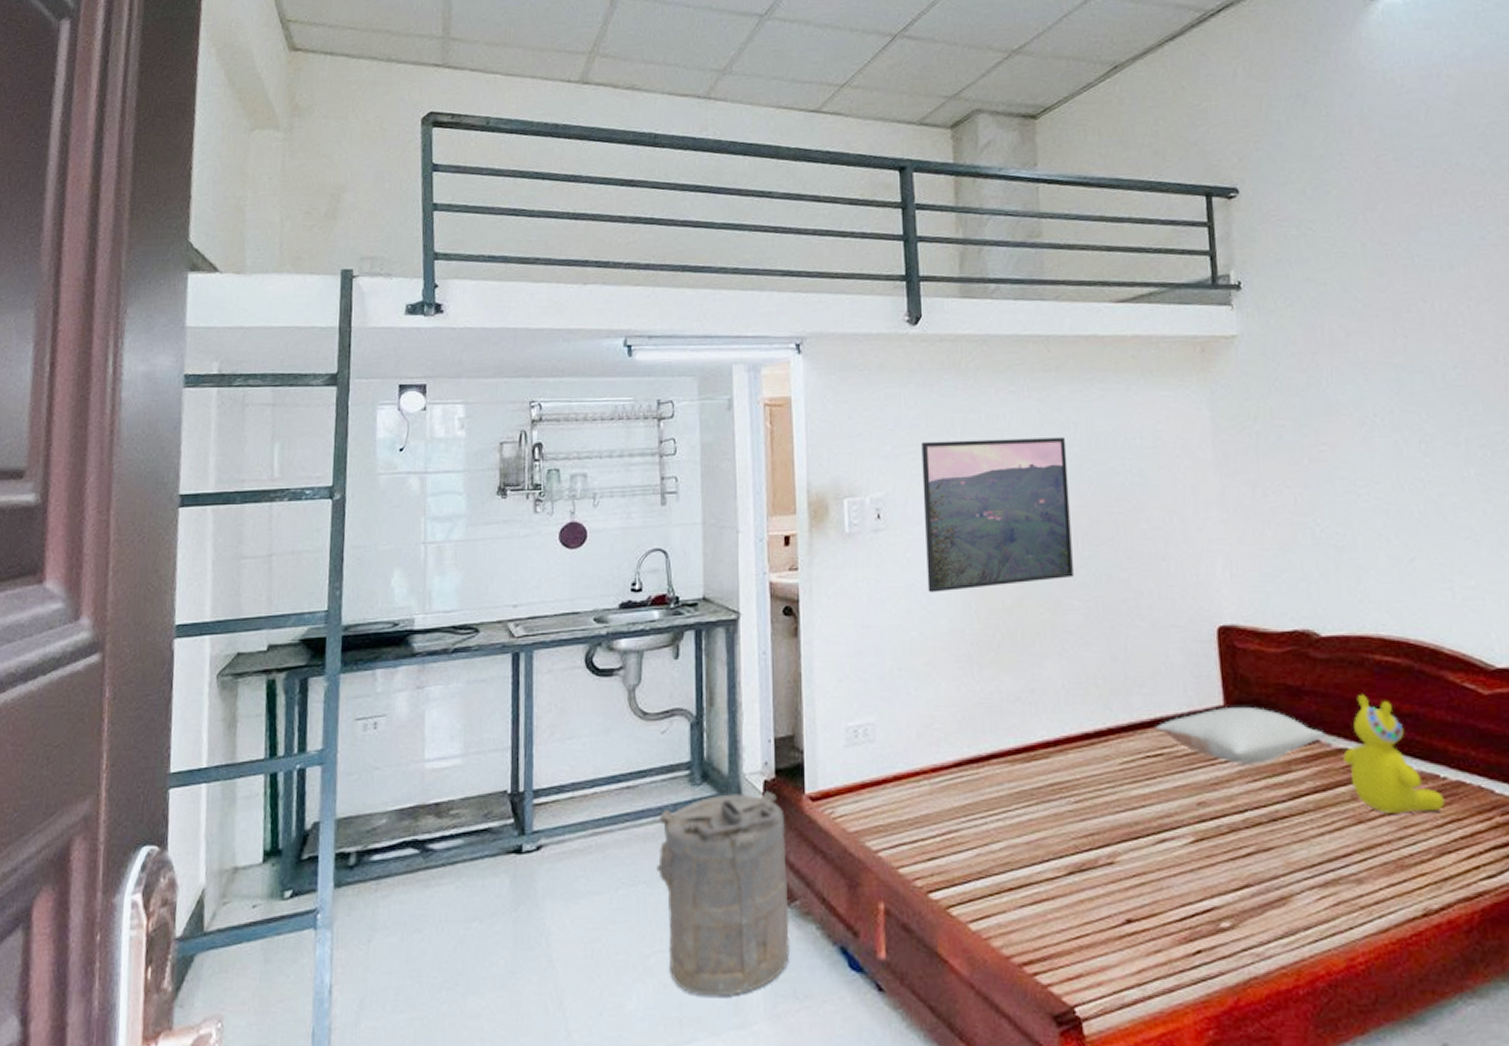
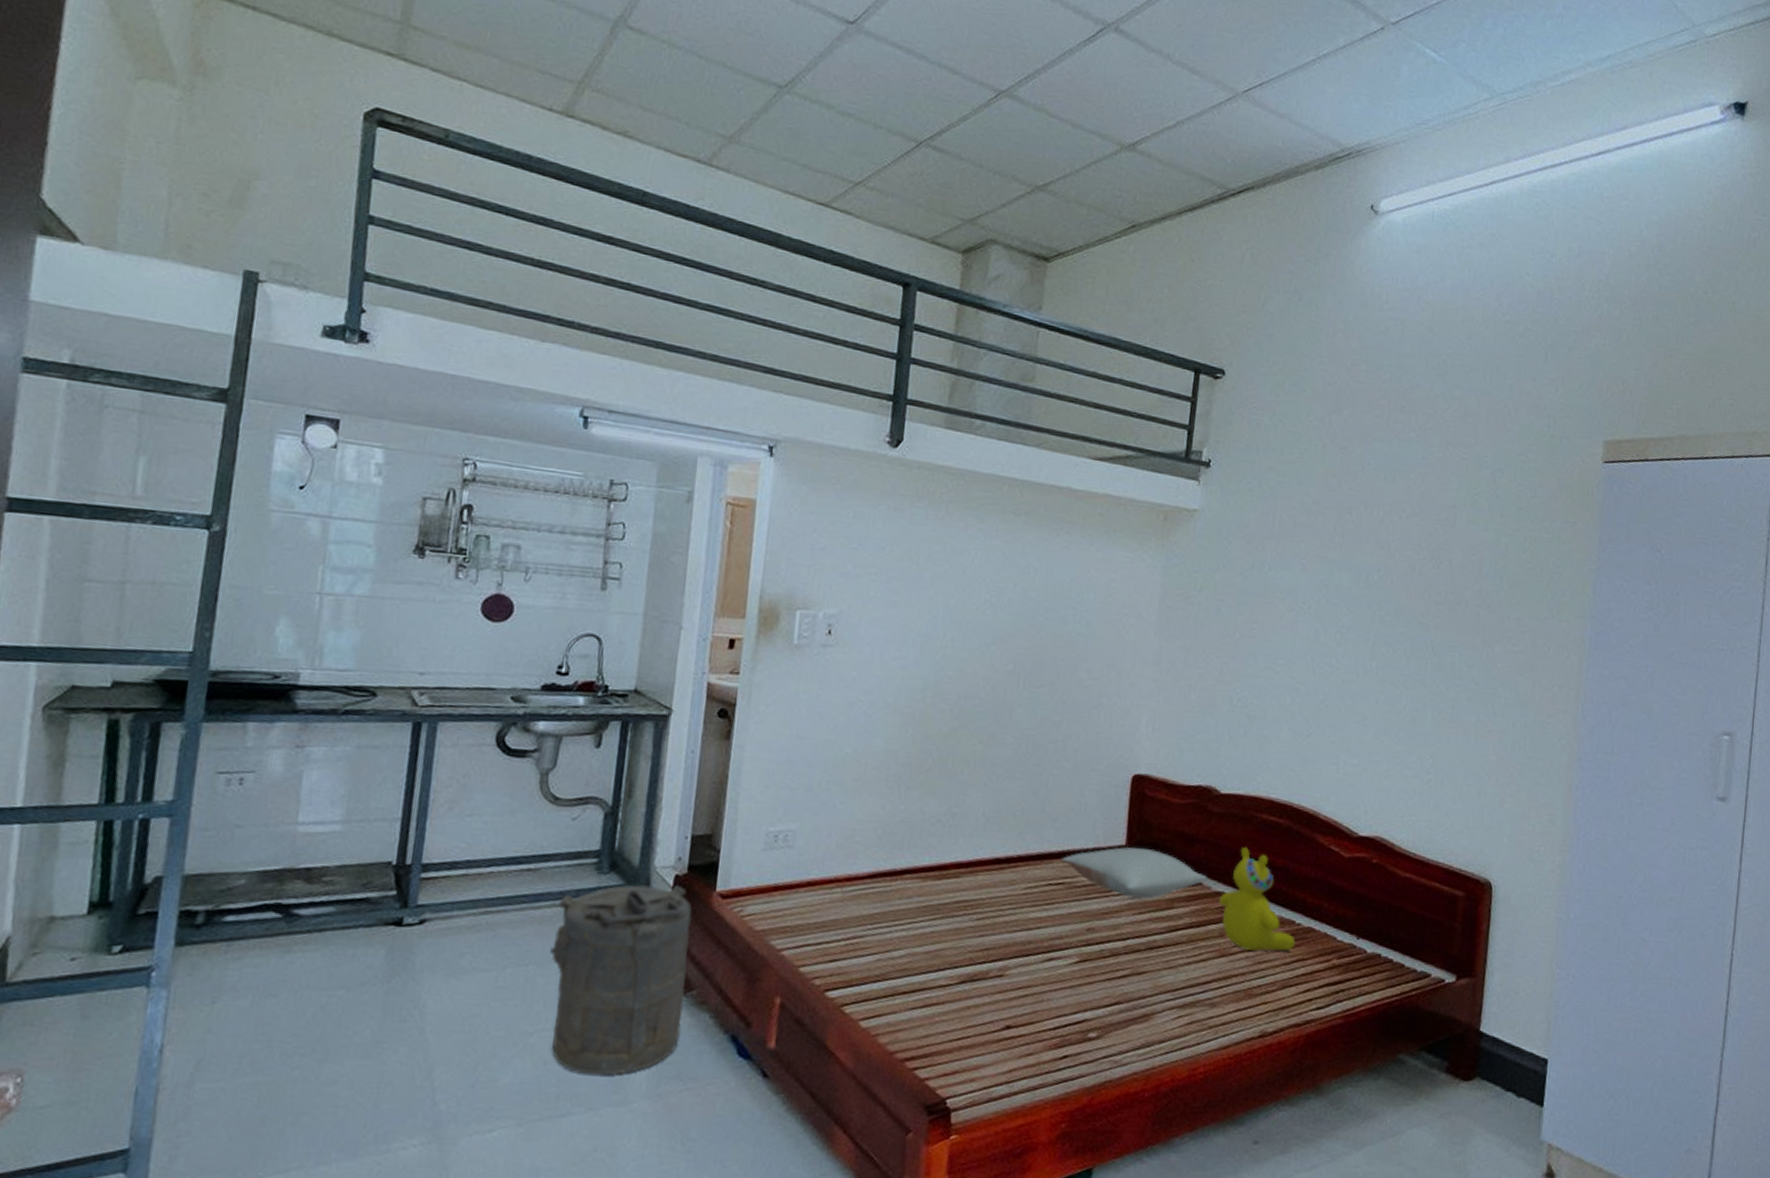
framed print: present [921,437,1073,593] -> none [868,565,1025,715]

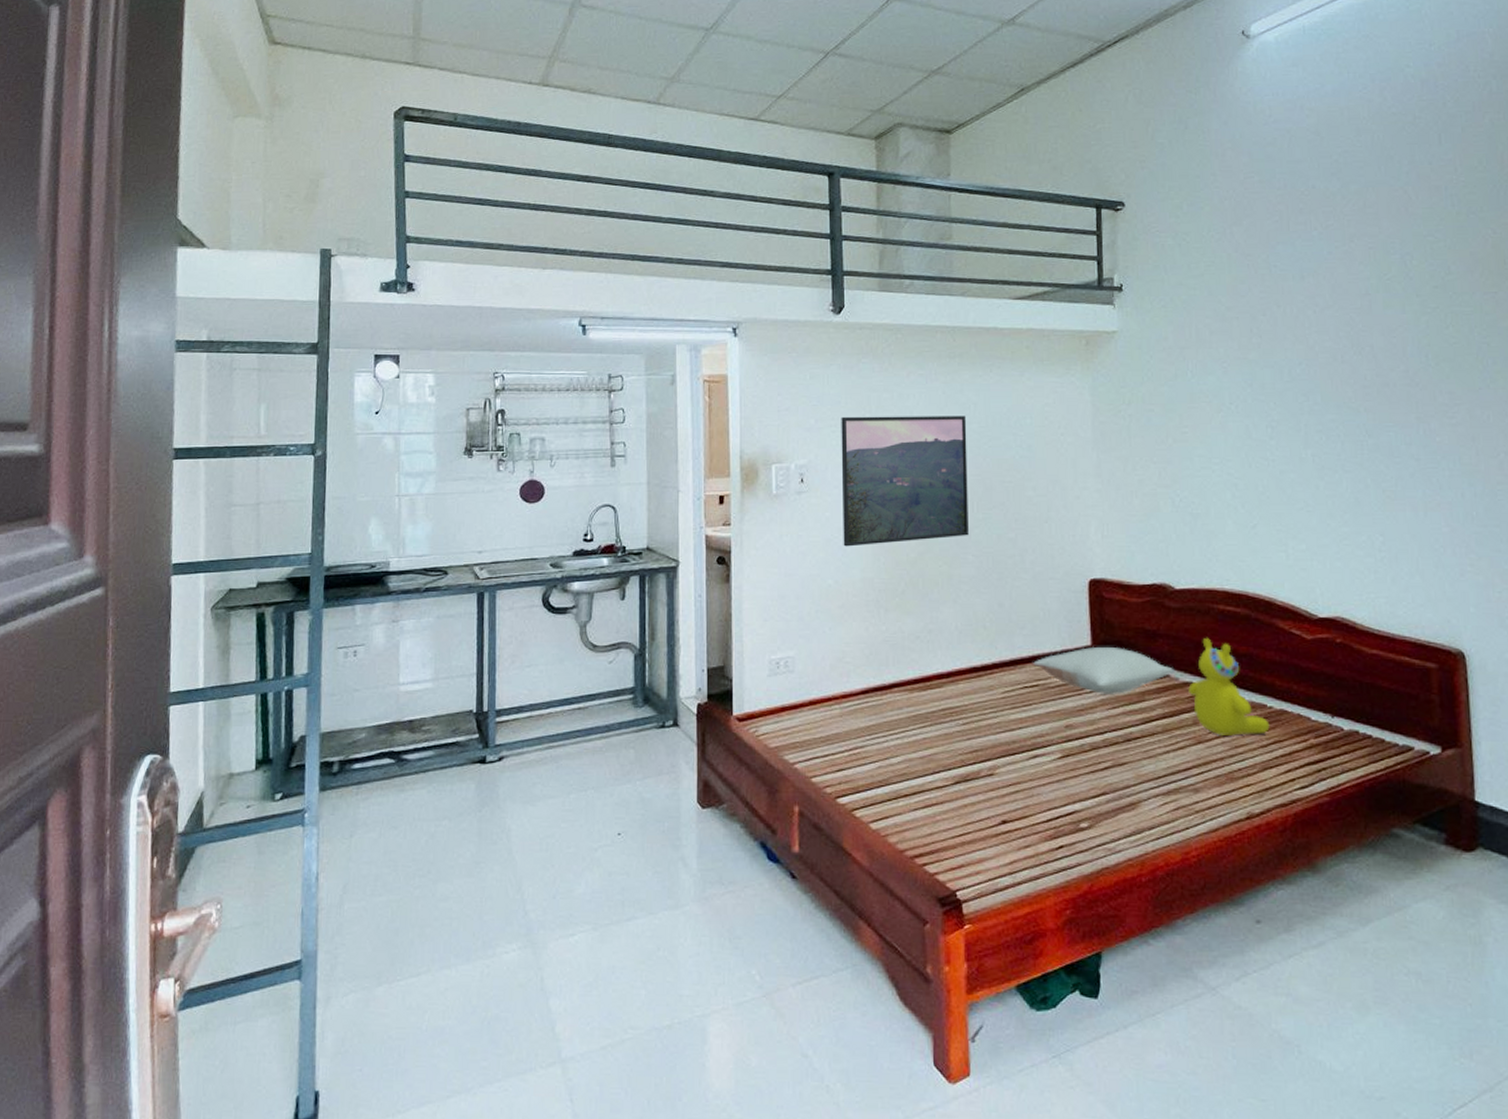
laundry hamper: present [550,885,692,1075] -> none [603,712,717,883]
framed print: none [868,565,1025,715] -> present [841,416,969,547]

